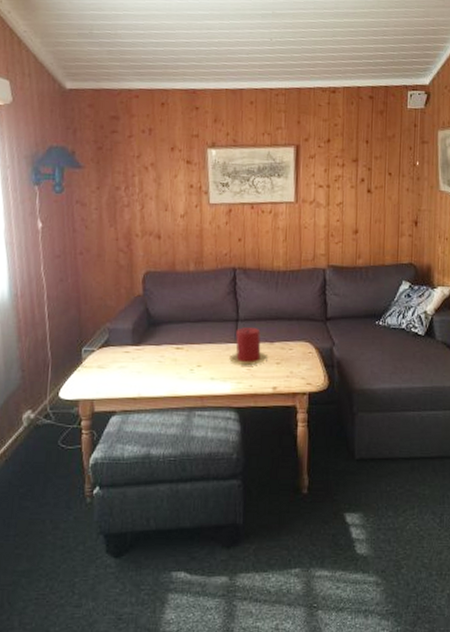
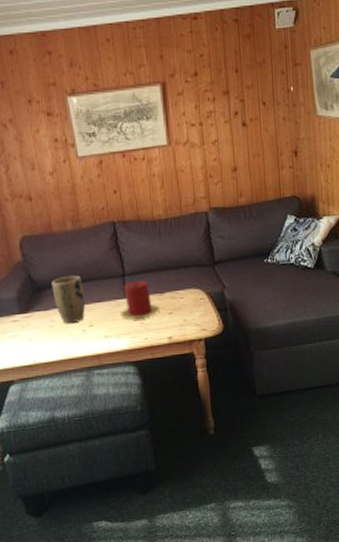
plant pot: none [166,314,197,361] -> present [51,275,85,323]

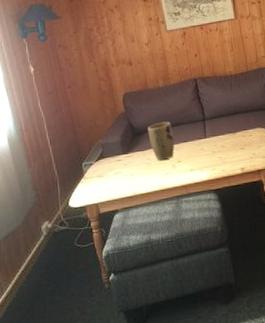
candle: present [121,281,160,320] -> none [202,123,234,155]

